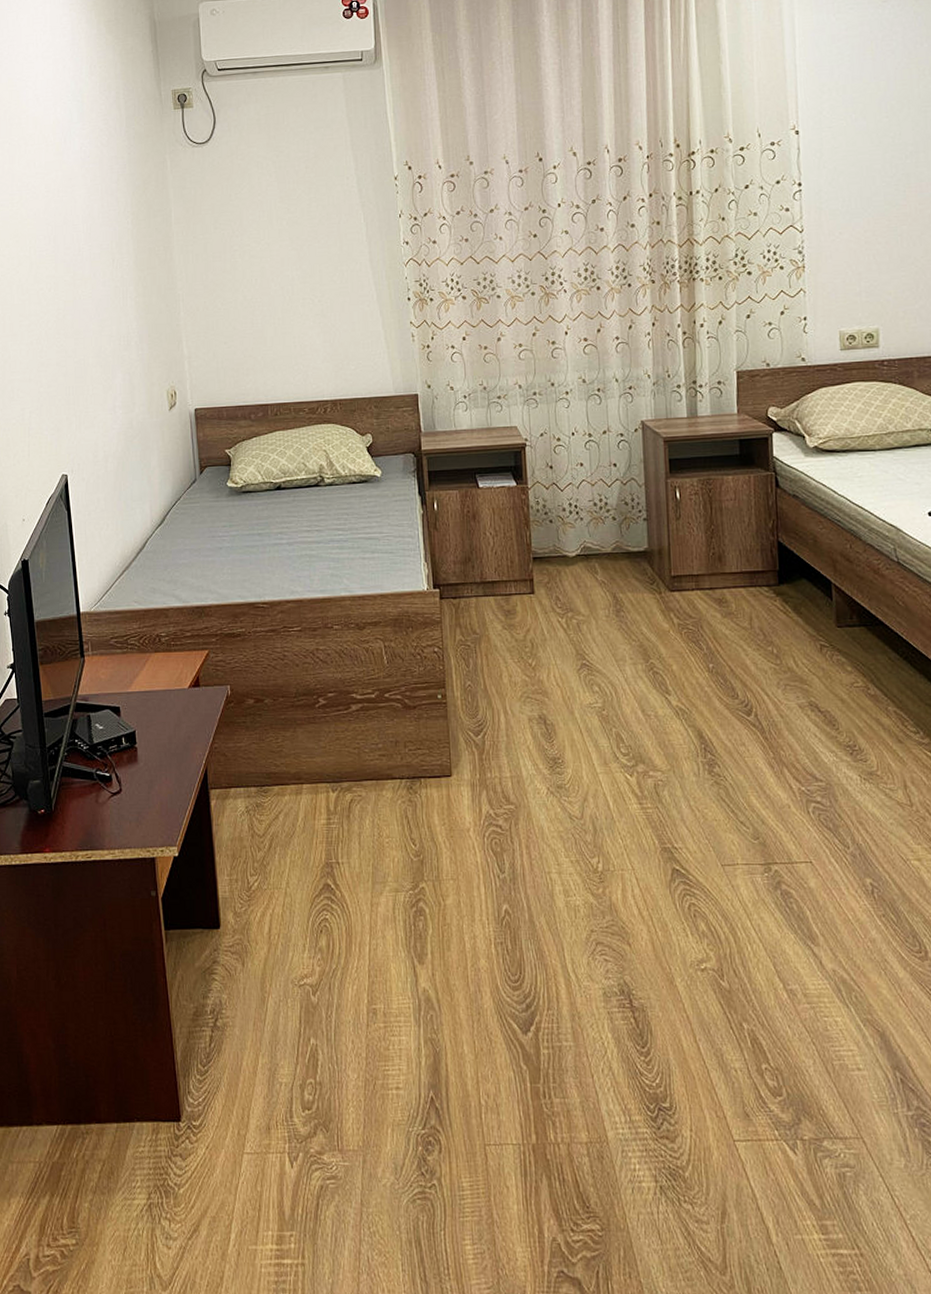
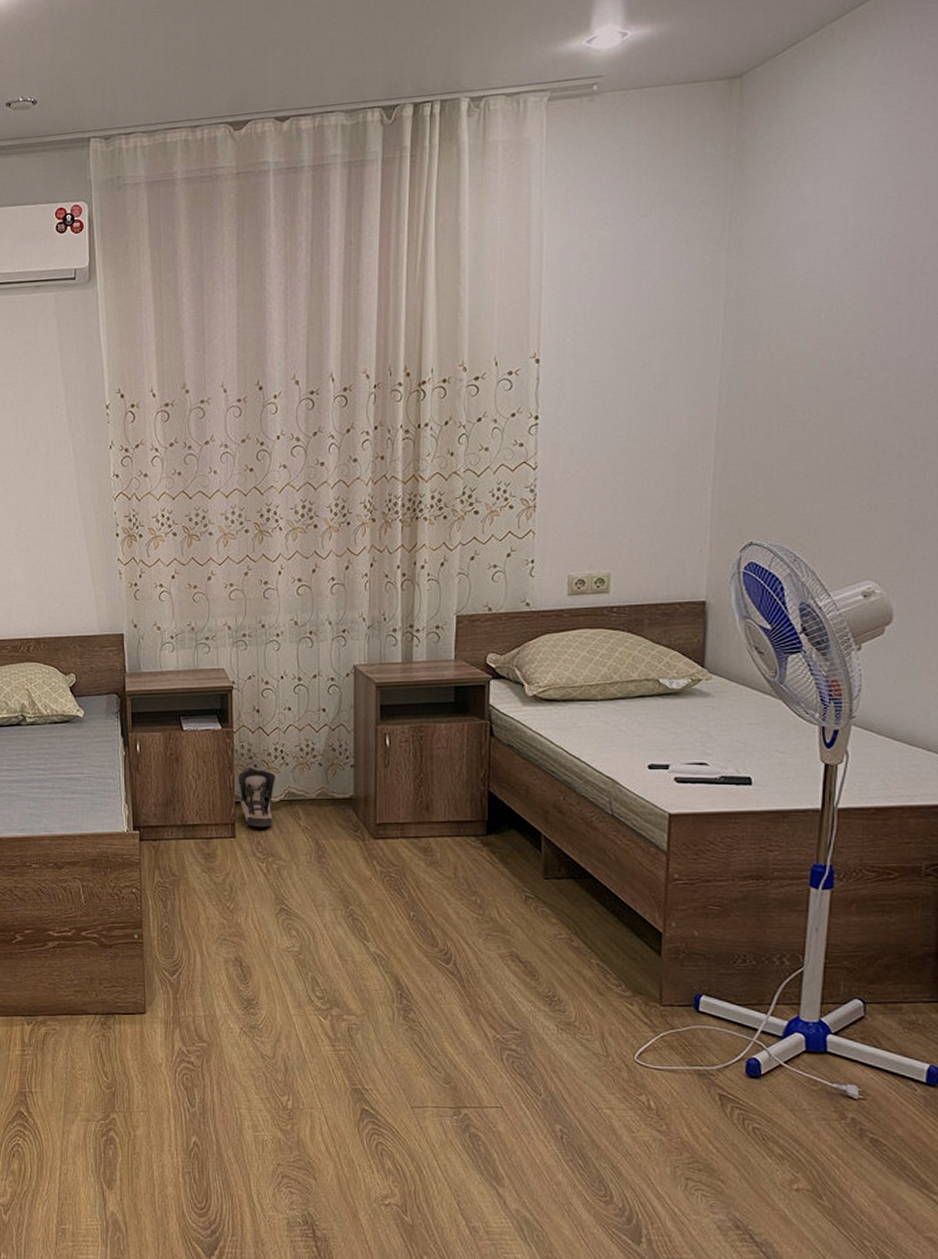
shoe: none [533,523,572,583] -> present [237,767,276,828]

